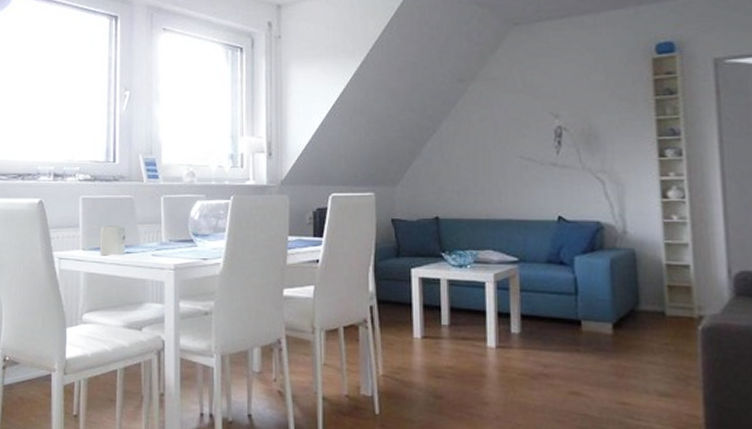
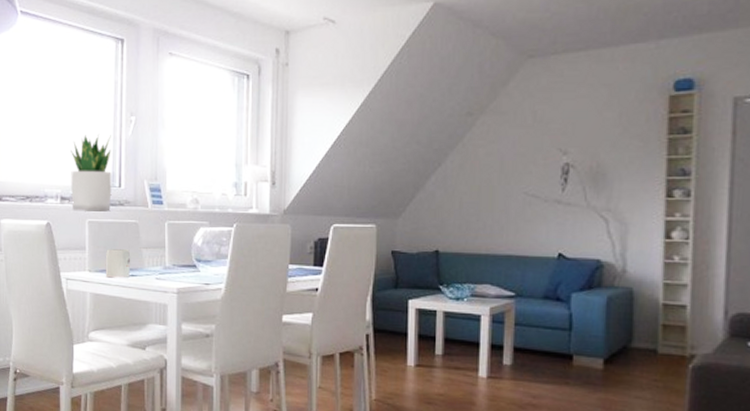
planter: none [64,109,106,188] -> present [71,133,112,212]

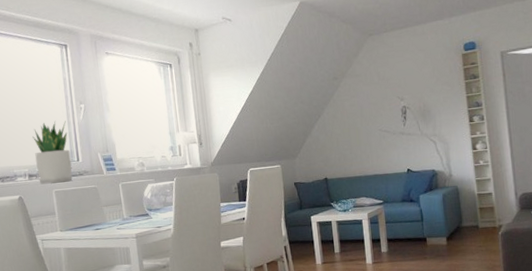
mug: present [105,249,131,279] -> none [72,209,96,234]

